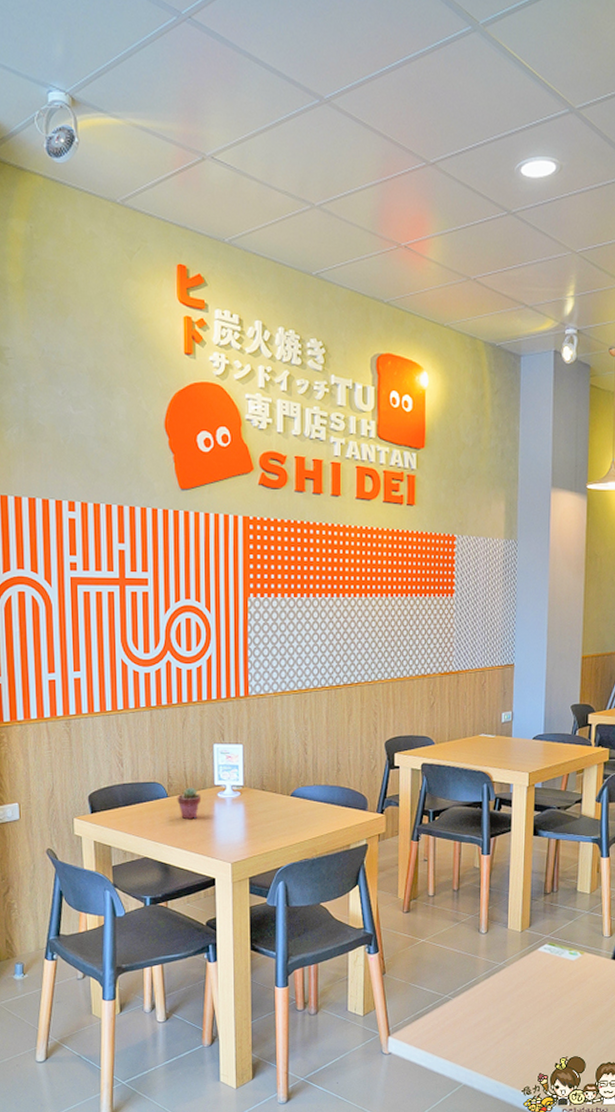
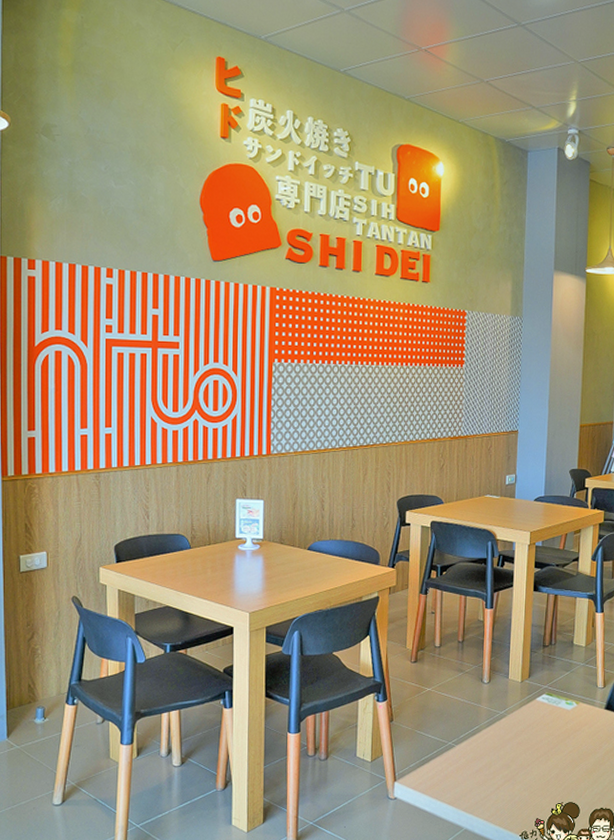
potted succulent: present [177,787,202,820] -> none [199,539,223,571]

